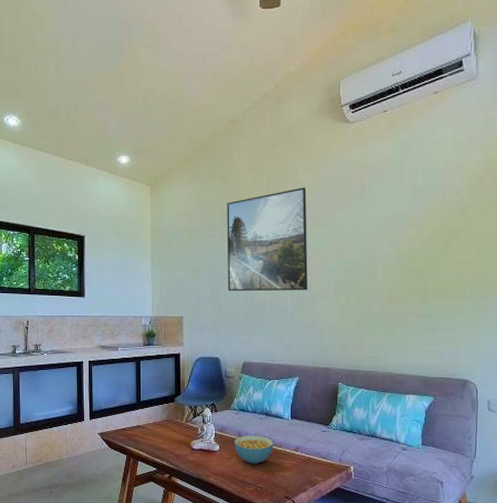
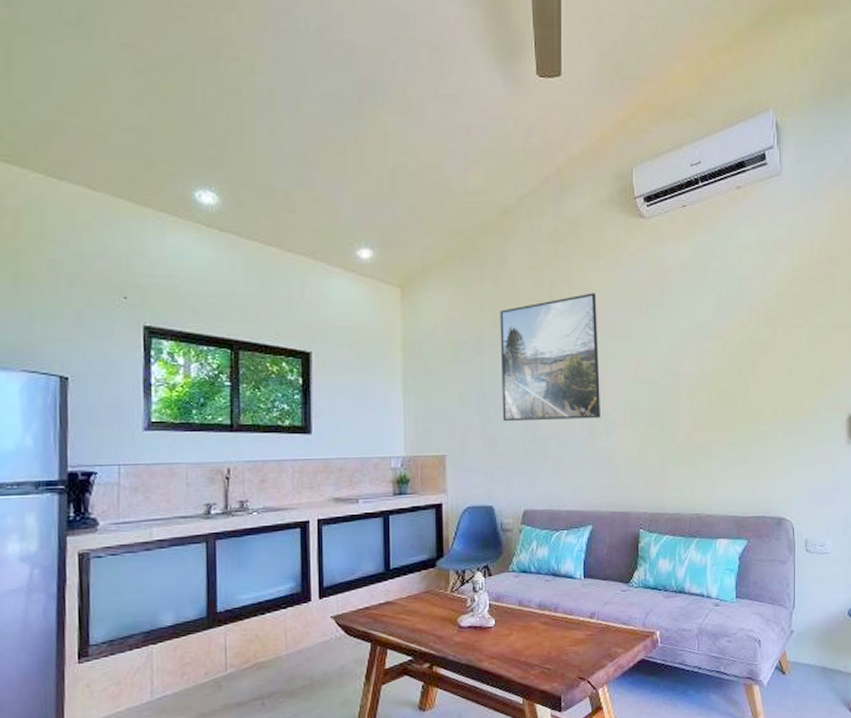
cereal bowl: present [234,435,274,464] -> none [513,602,563,640]

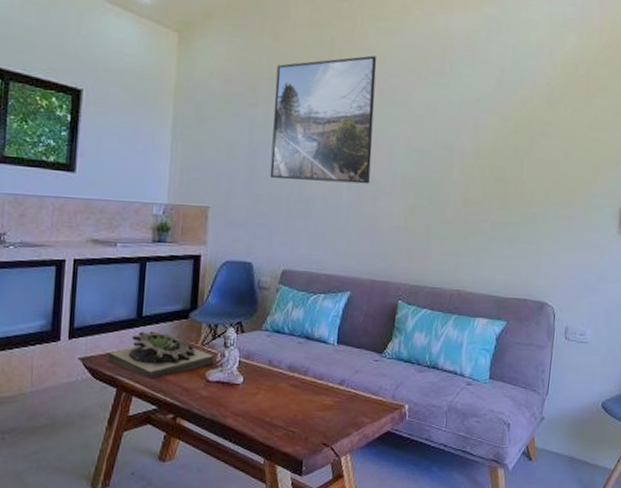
succulent planter: none [359,583,464,630] -> present [107,331,214,379]

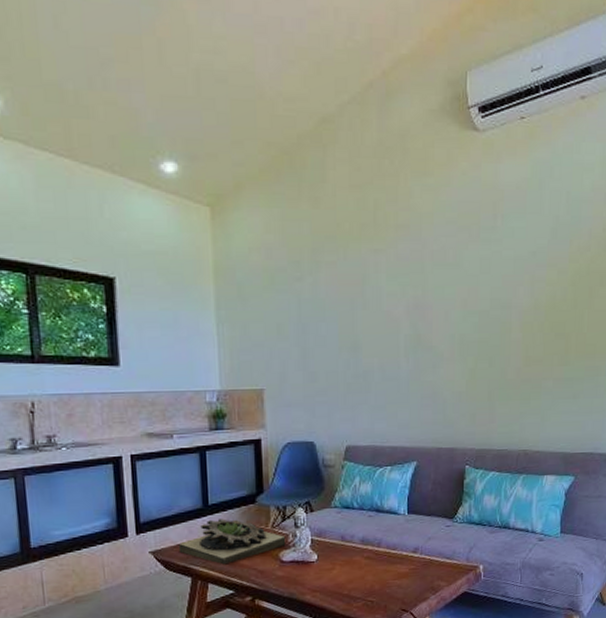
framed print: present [270,55,377,184] -> none [320,215,427,354]

